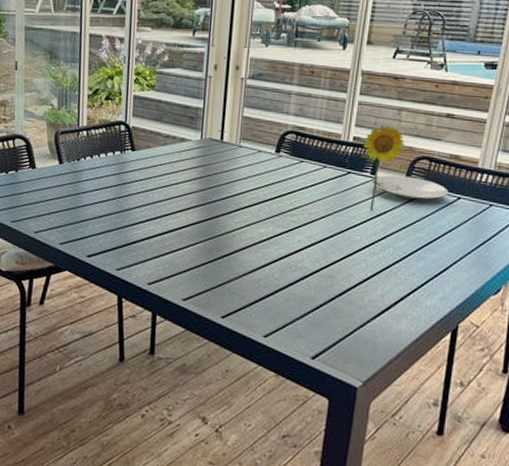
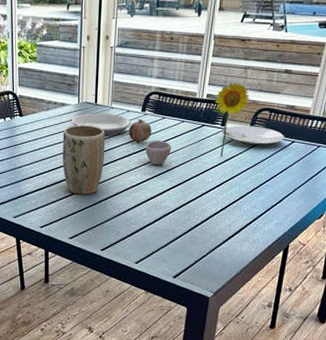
plant pot: none [178,163,232,248] -> present [62,124,106,195]
plate: none [191,151,263,179] -> present [71,113,131,136]
fruit: none [259,160,287,189] -> present [129,118,152,142]
cup: none [279,186,311,218] -> present [145,139,172,166]

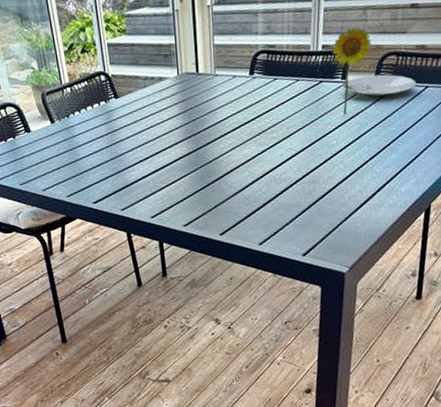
plant pot: present [62,124,106,195] -> none [164,97,214,177]
plate: present [71,113,131,136] -> none [172,82,239,108]
fruit: present [129,118,152,142] -> none [237,83,263,111]
cup: present [145,139,172,166] -> none [258,104,288,134]

